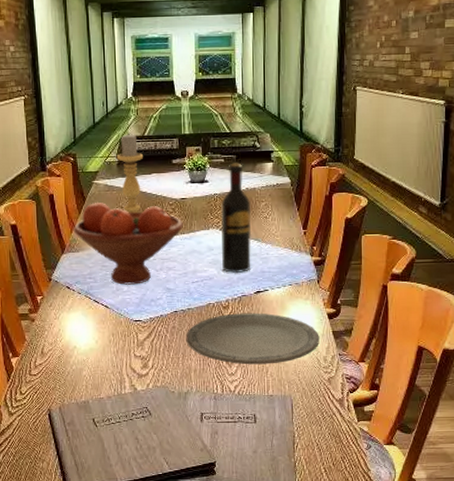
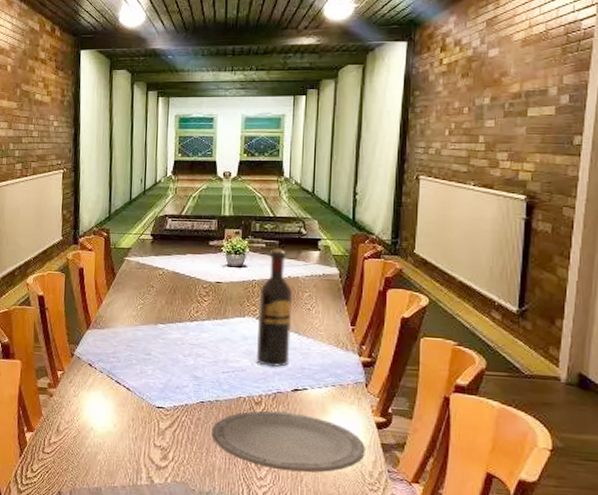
fruit bowl: present [73,201,183,285] -> none [100,279,217,369]
candle holder: present [116,133,143,213] -> none [151,211,178,293]

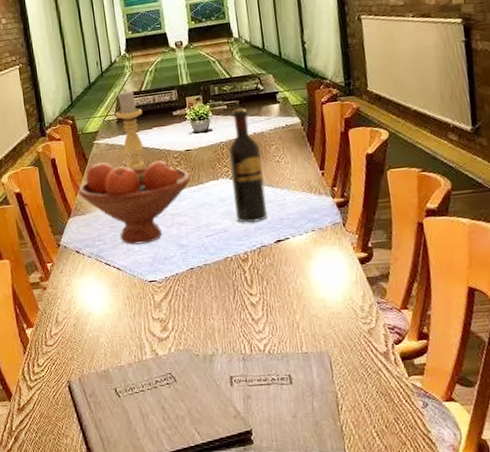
fruit bowl: none [100,279,217,369] -> present [77,160,191,245]
candle holder: none [151,211,178,293] -> present [115,89,145,170]
plate: present [211,410,365,473] -> none [205,263,353,321]

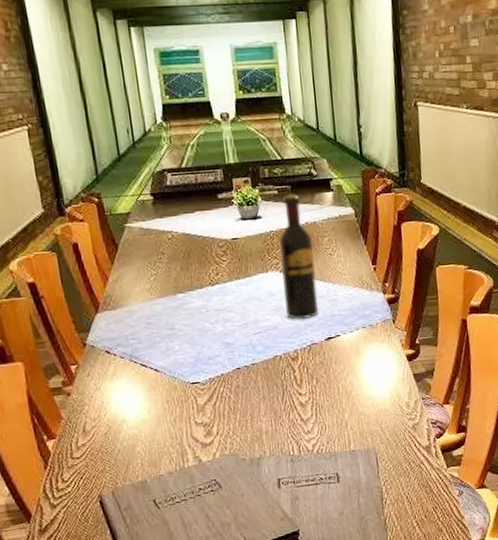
fruit bowl: present [77,160,191,245] -> none [106,248,238,344]
candle holder: present [115,89,145,170] -> none [150,165,186,259]

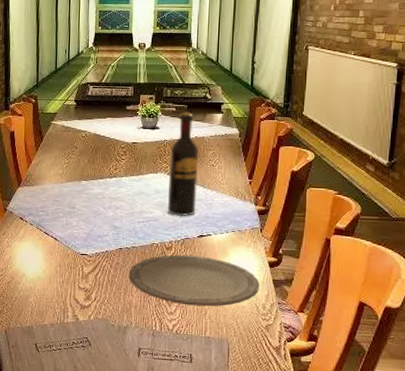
plate: none [252,361,400,421] -> present [128,254,259,307]

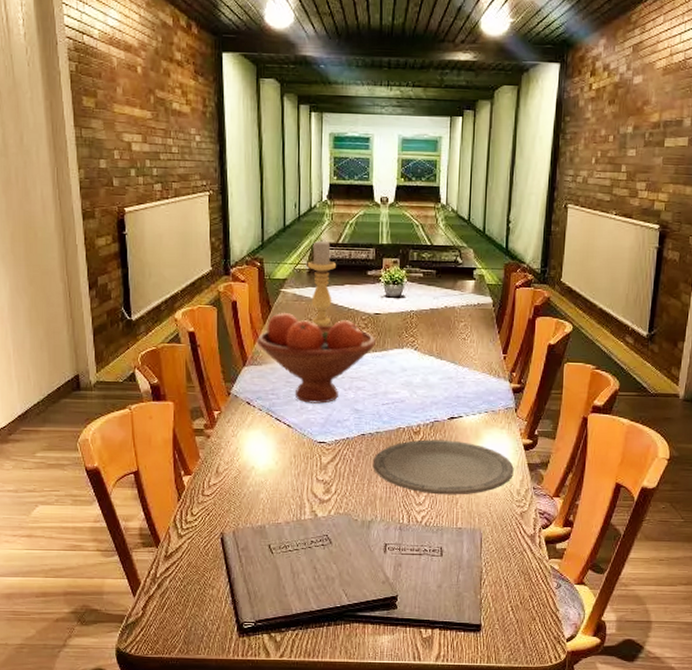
fruit bowl: none [30,141,133,220] -> present [256,312,376,404]
candle holder: none [74,79,99,153] -> present [307,239,336,326]
wine bottle: present [168,112,199,217] -> none [415,278,450,397]

